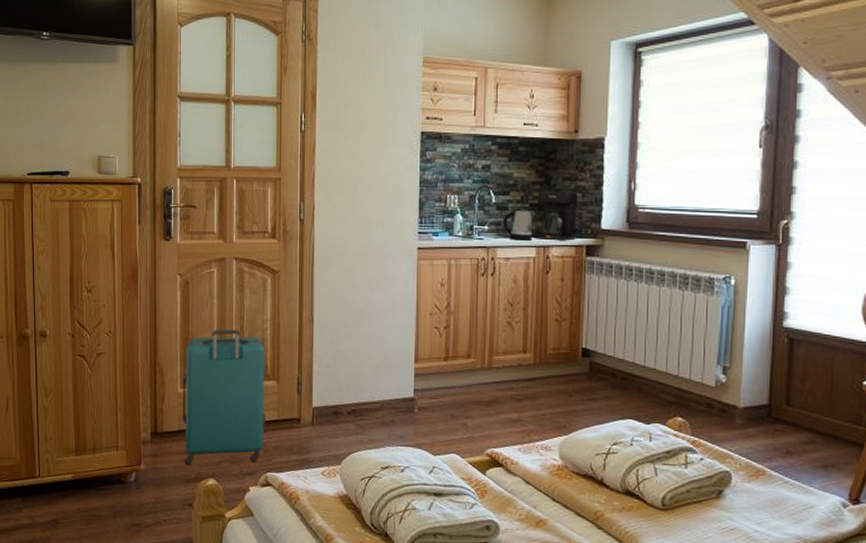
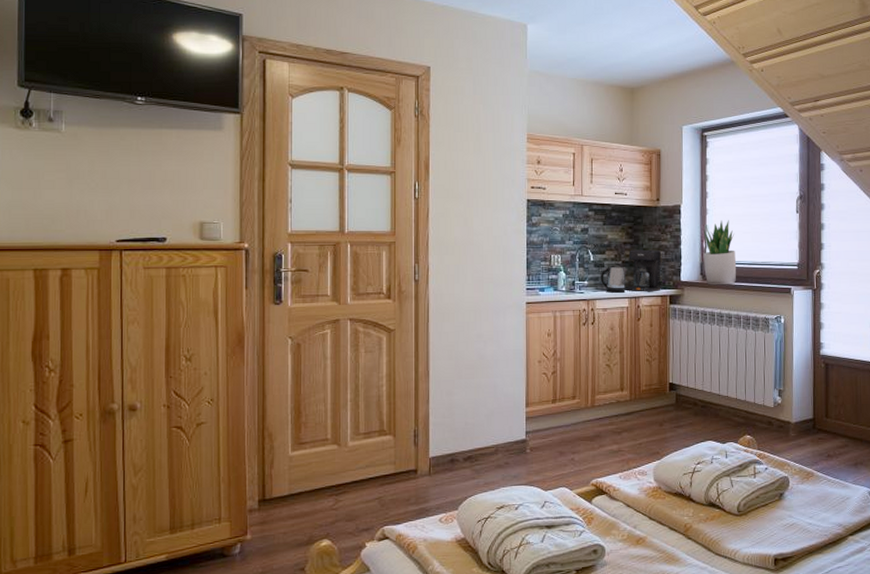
suitcase: present [182,328,266,466] -> none [293,388,382,529]
planter: none [630,156,674,236] -> present [703,220,737,285]

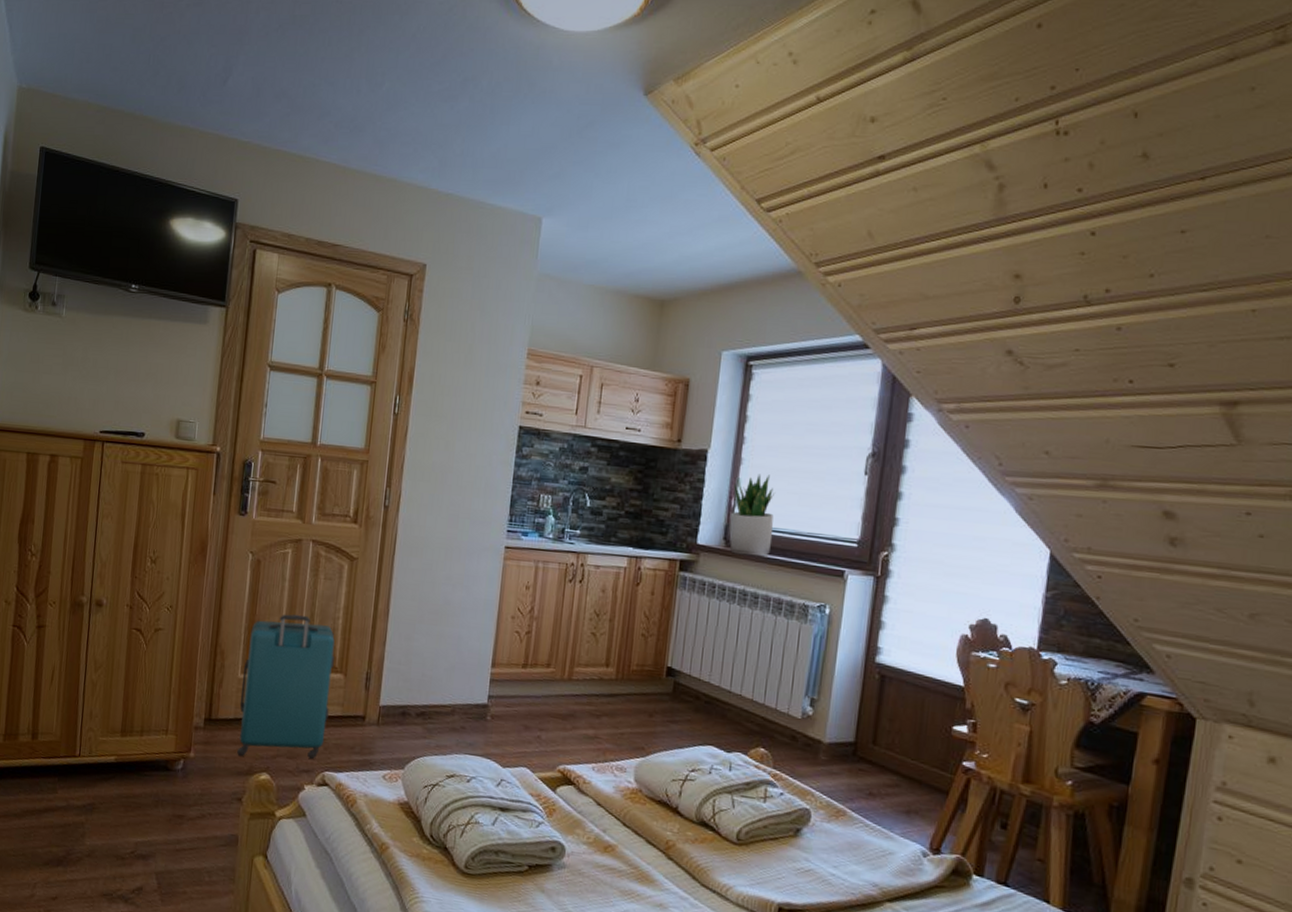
suitcase: none [293,388,382,529] -> present [237,614,335,759]
kettle: present [600,265,628,294] -> none [595,514,631,551]
coffee maker: present [625,249,661,293] -> none [625,498,675,554]

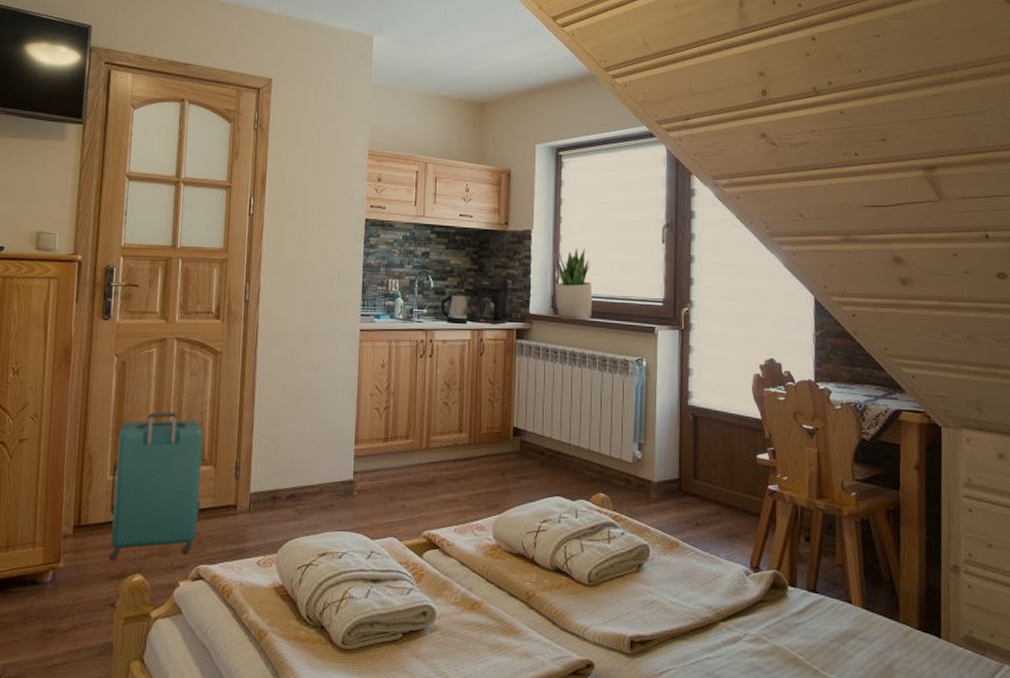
kettle: none [595,514,631,551] -> present [440,293,471,325]
coffee maker: none [625,498,675,554] -> present [468,277,508,326]

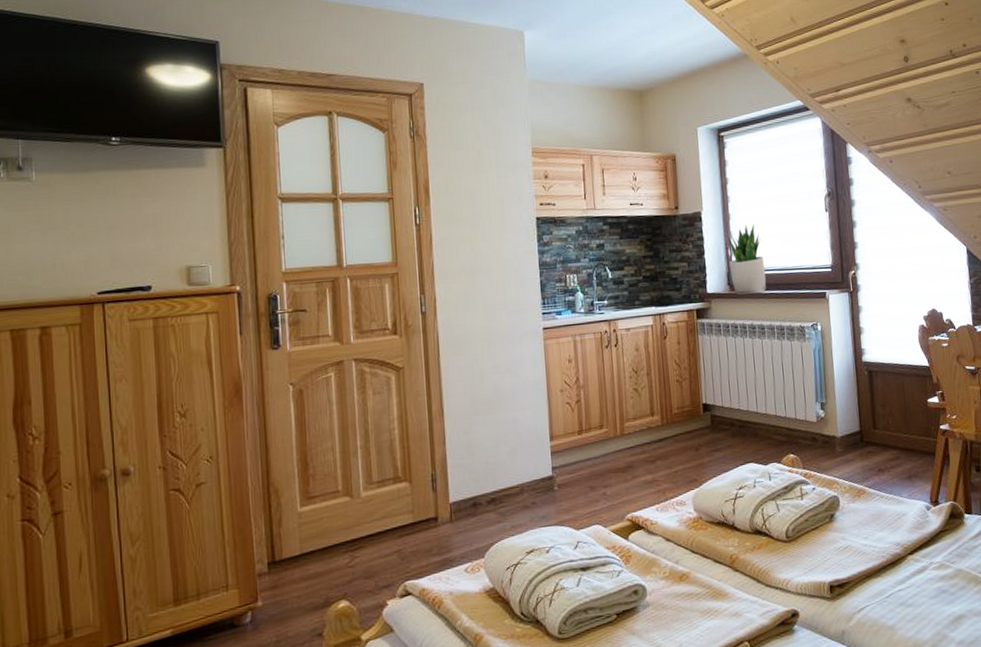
suitcase: present [109,411,203,561] -> none [302,434,400,592]
kettle: present [440,293,471,325] -> none [620,280,649,312]
coffee maker: present [468,277,508,326] -> none [648,262,687,309]

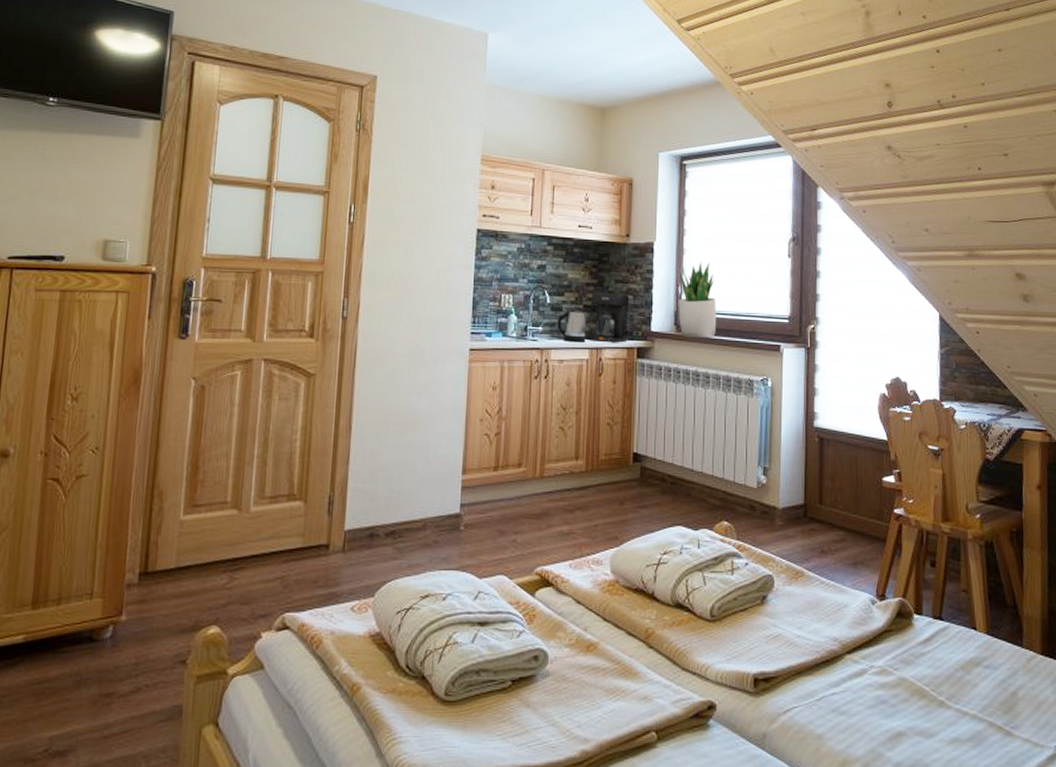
kettle: none [620,280,649,312] -> present [557,309,589,344]
coffee maker: none [648,262,687,309] -> present [586,292,629,344]

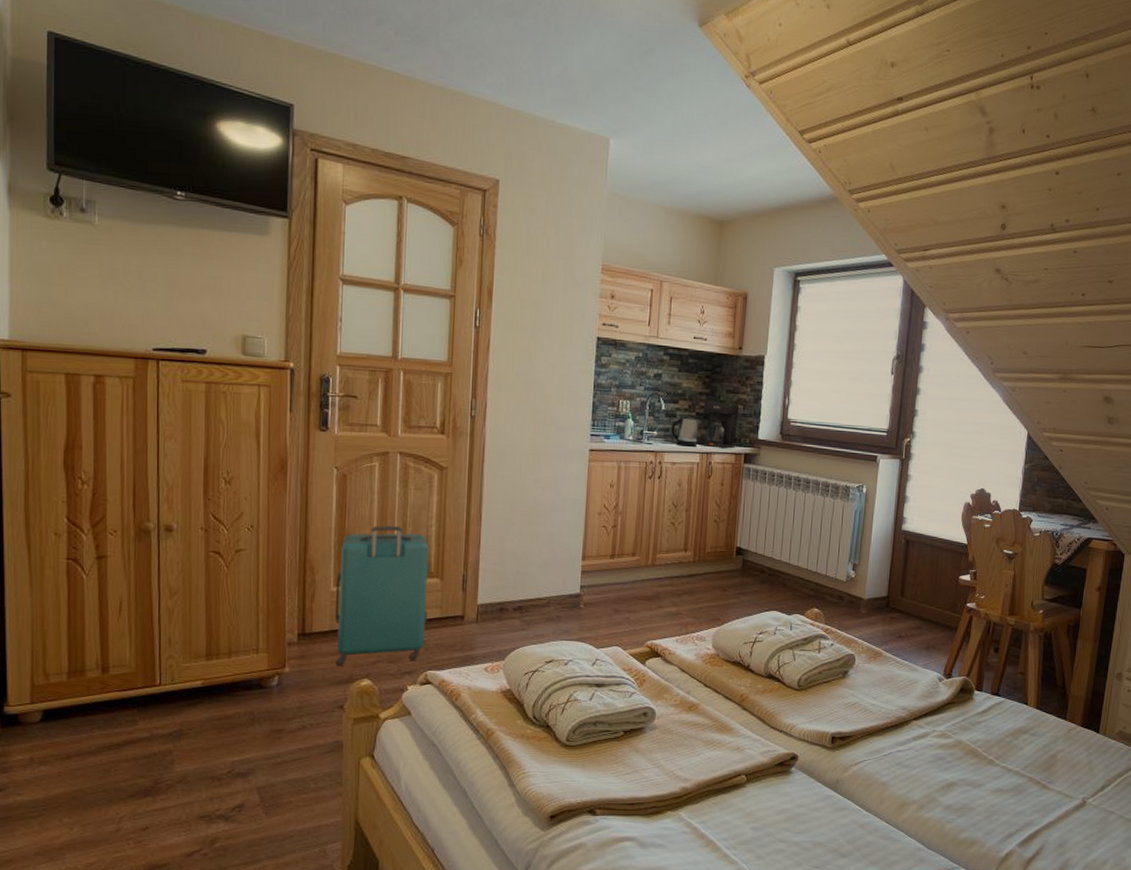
suitcase: none [180,441,292,612] -> present [334,525,430,667]
planter: present [678,262,717,339] -> none [784,376,822,447]

